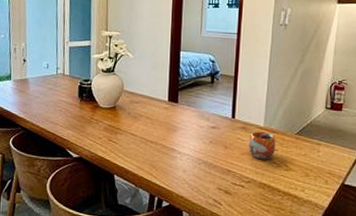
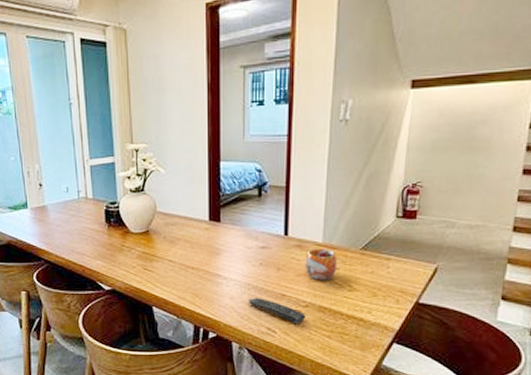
remote control: none [198,172,249,198] -> present [248,298,306,325]

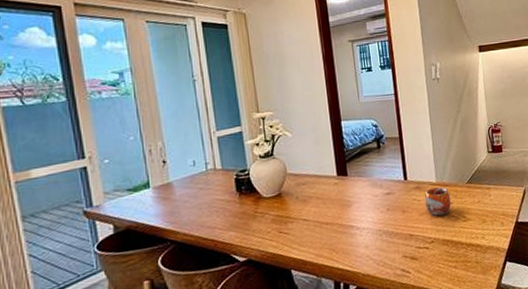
remote control: present [248,298,306,325] -> none [381,242,434,262]

